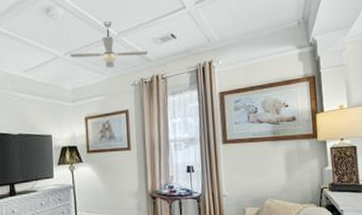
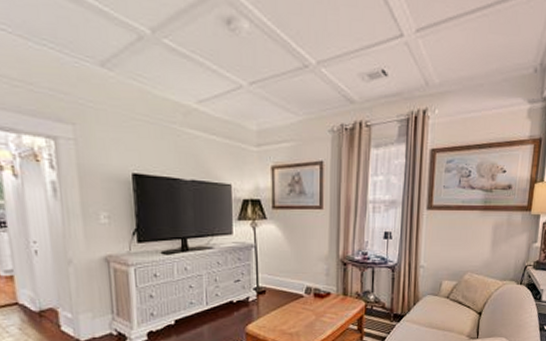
ceiling fan: present [70,20,148,68] -> none [256,43,352,107]

